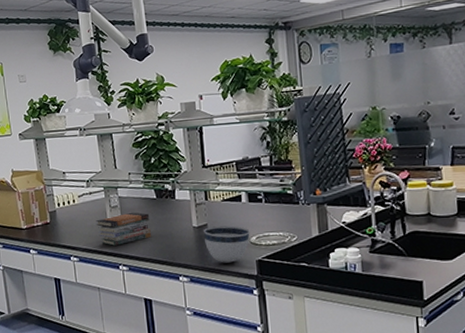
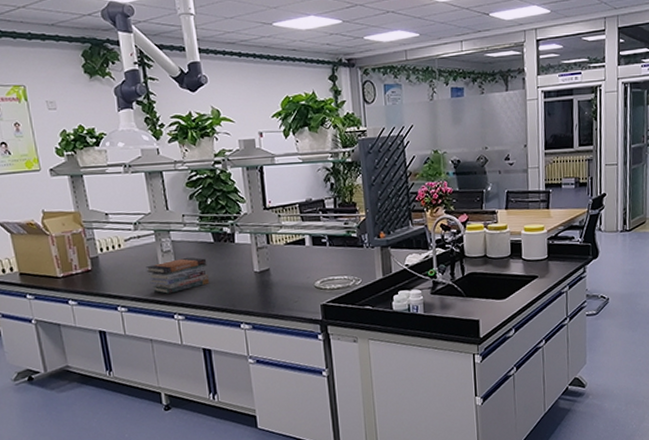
bowl: present [203,225,250,263] -> none [265,270,314,309]

